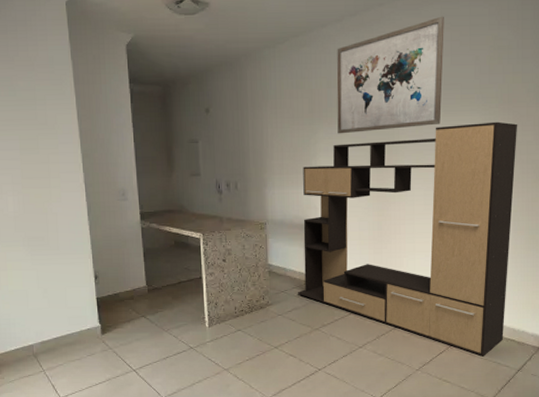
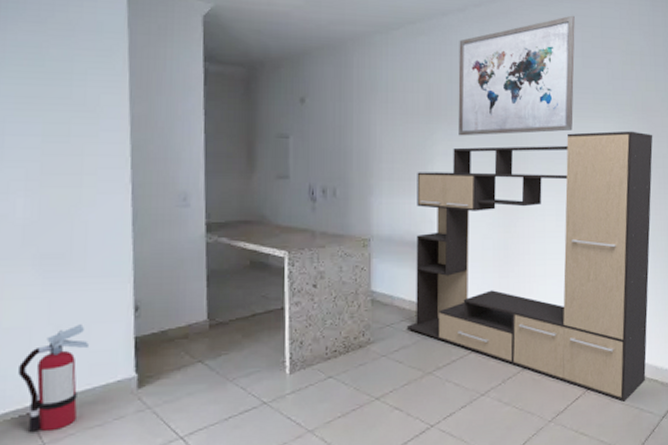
fire extinguisher: none [22,288,66,362] -> present [18,324,88,432]

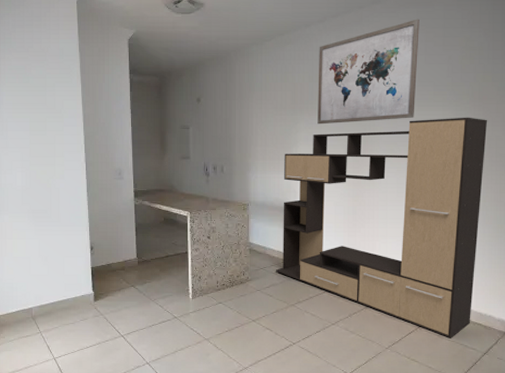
fire extinguisher: present [18,324,88,432] -> none [24,257,63,324]

